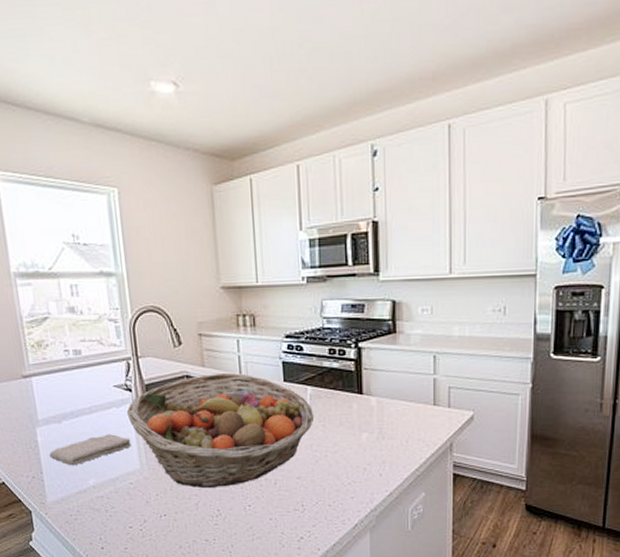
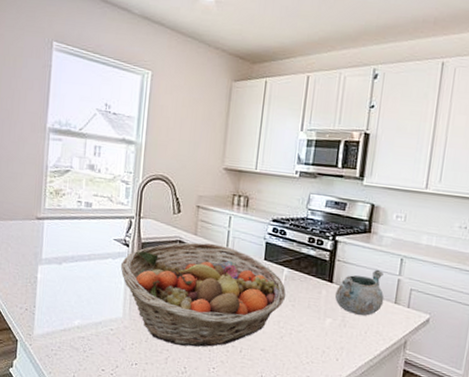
washcloth: present [49,434,132,466] -> none [45,281,119,305]
decorative bowl: none [367,371,422,424] -> present [334,269,384,316]

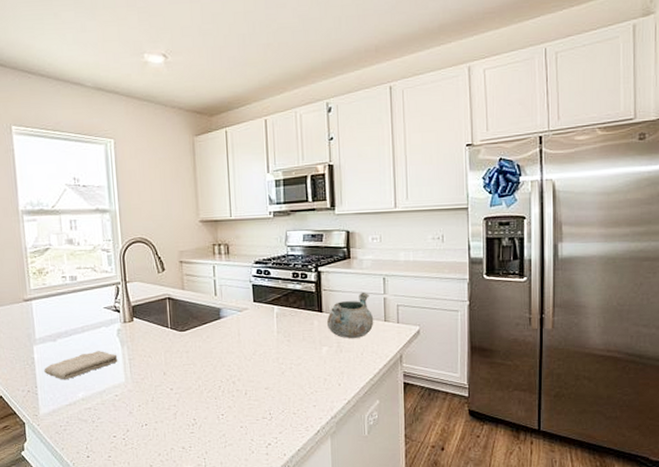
washcloth: none [45,281,119,305] -> present [44,351,118,380]
fruit basket: present [120,242,286,347] -> none [114,294,280,399]

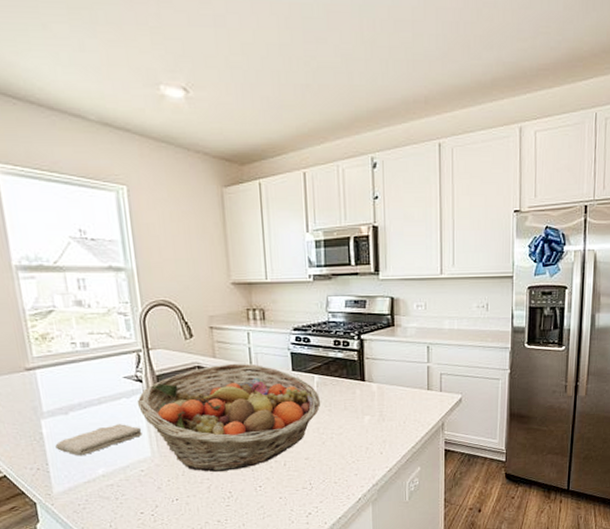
fruit basket: none [114,294,280,399] -> present [137,363,320,472]
decorative bowl: present [326,292,374,338] -> none [369,360,417,407]

